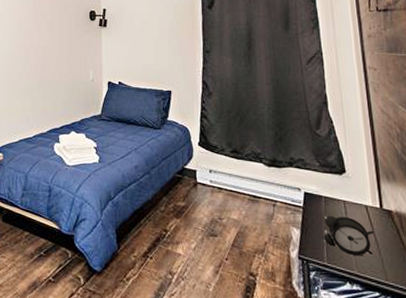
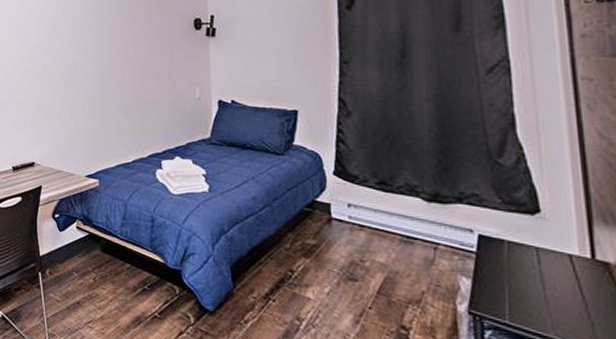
alarm clock: present [323,215,374,256] -> none [505,264,581,317]

